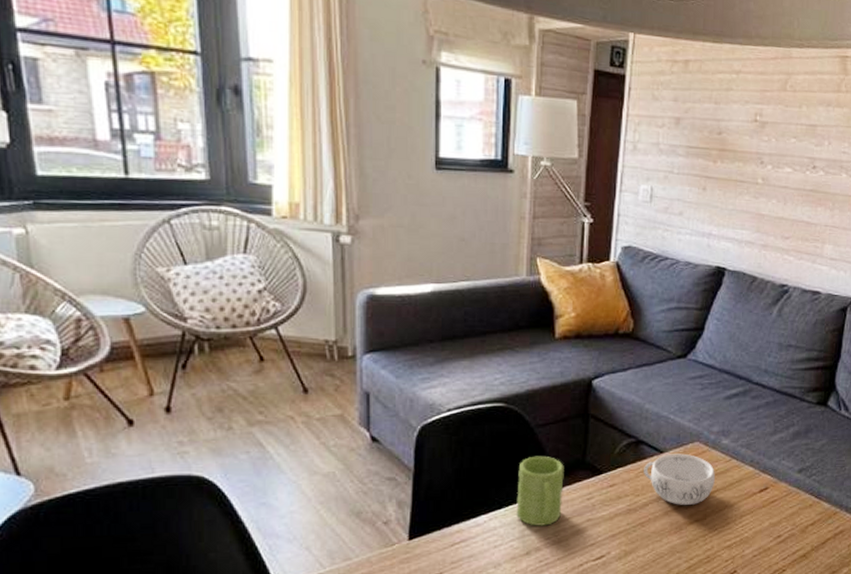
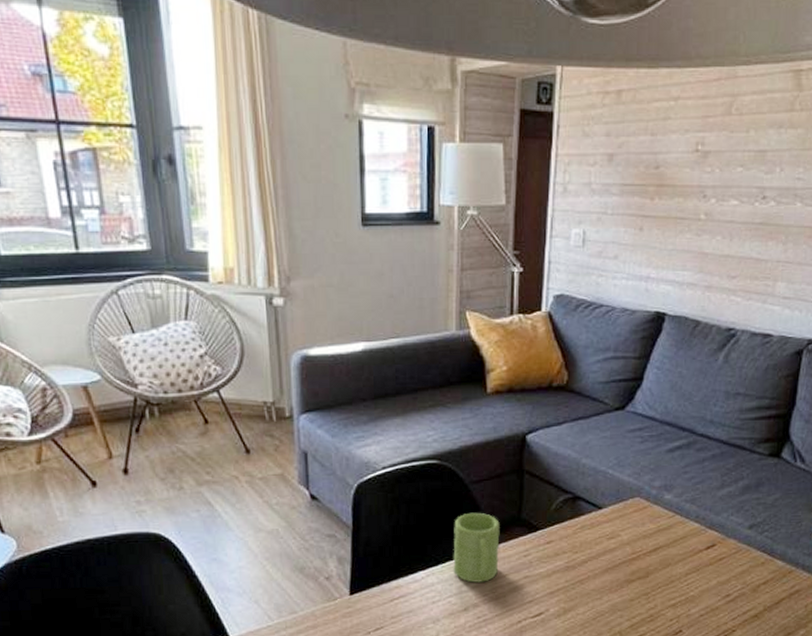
decorative bowl: present [644,453,715,505] -> none [582,509,657,562]

